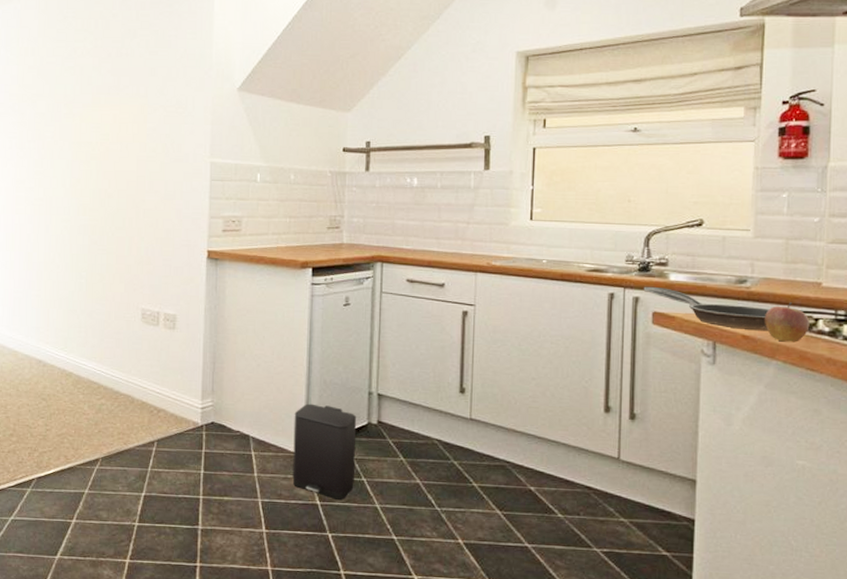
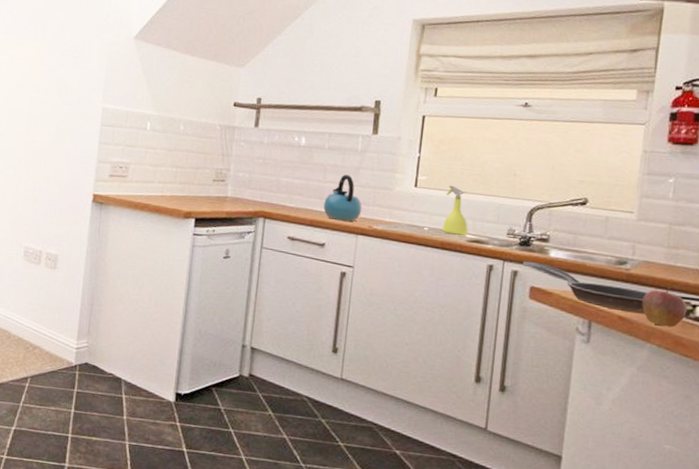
pedal bin: present [292,403,357,500] -> none [161,351,229,449]
kettle: none [440,213,479,259] -> present [323,174,362,222]
spray bottle: none [561,216,586,265] -> present [442,185,468,236]

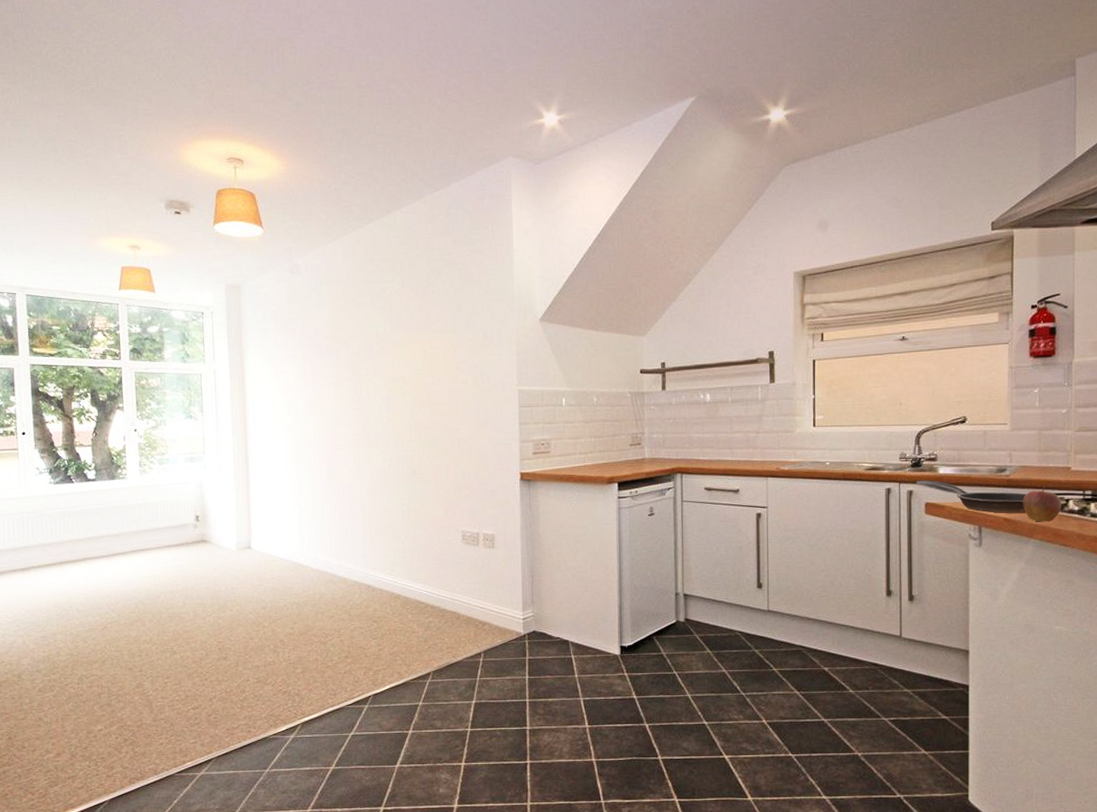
kettle: present [323,174,362,222] -> none [734,423,769,466]
spray bottle: present [442,185,468,236] -> none [842,421,865,465]

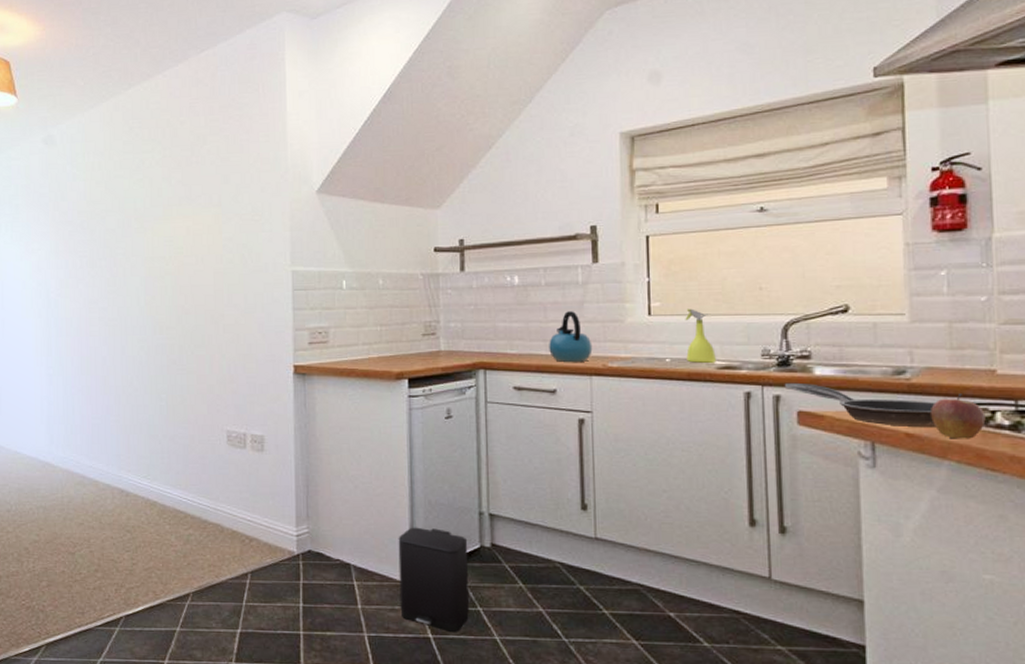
pedal bin: none [609,607,667,693] -> present [398,527,469,632]
kettle: none [734,423,769,466] -> present [549,311,593,362]
spray bottle: none [842,421,865,465] -> present [685,308,716,363]

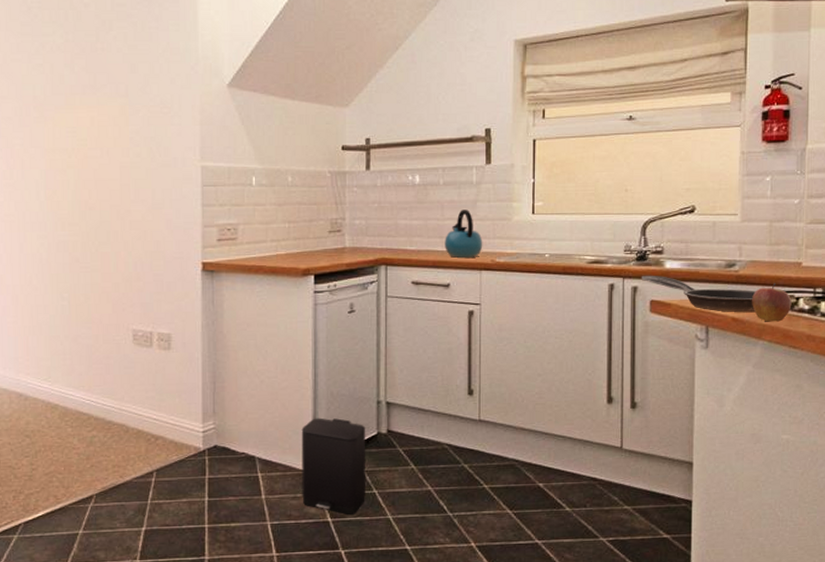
spray bottle: present [685,308,716,363] -> none [563,208,587,258]

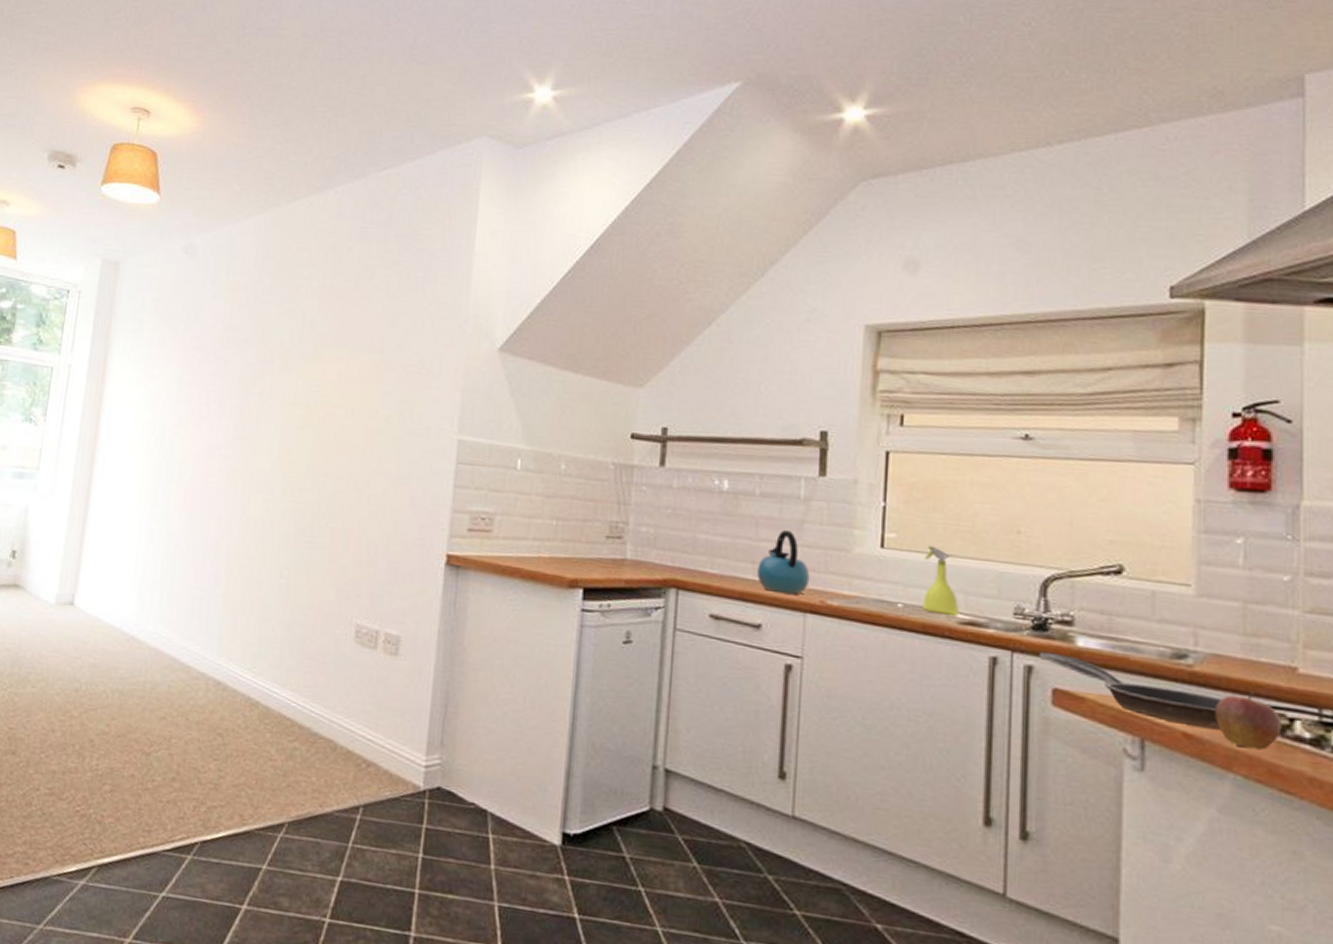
pedal bin: present [301,418,366,515] -> none [542,773,635,915]
spray bottle: none [563,208,587,258] -> present [922,545,958,616]

